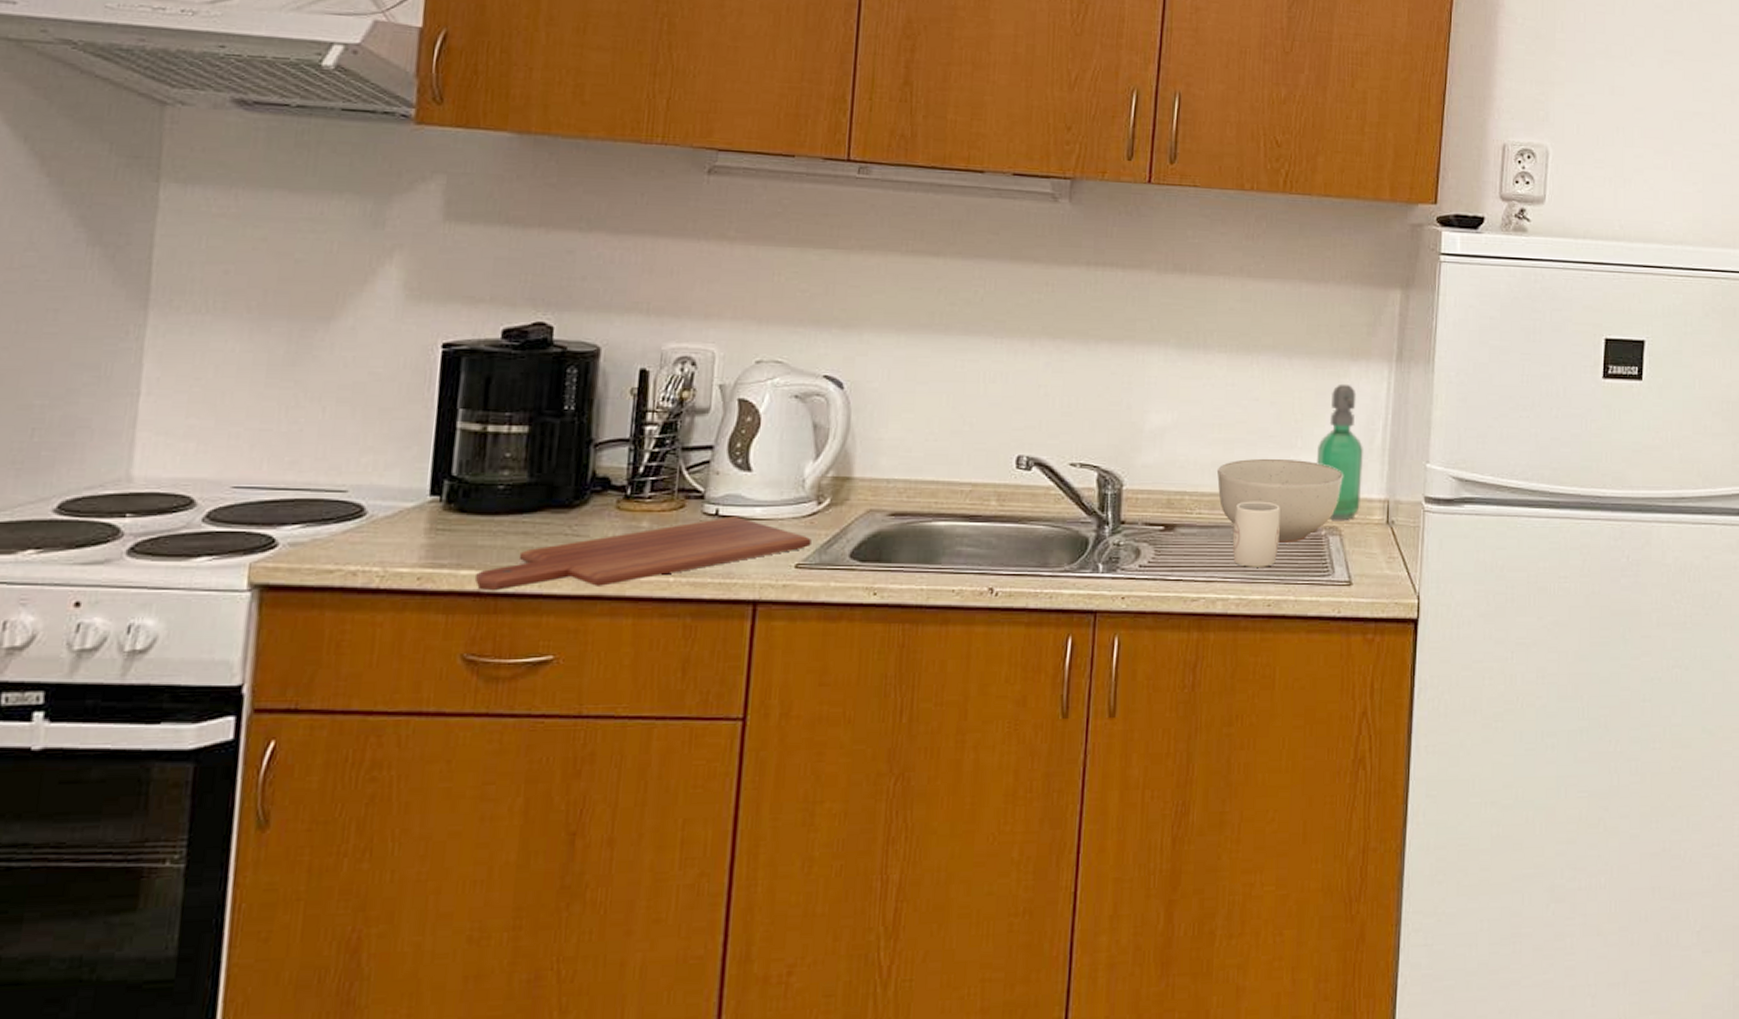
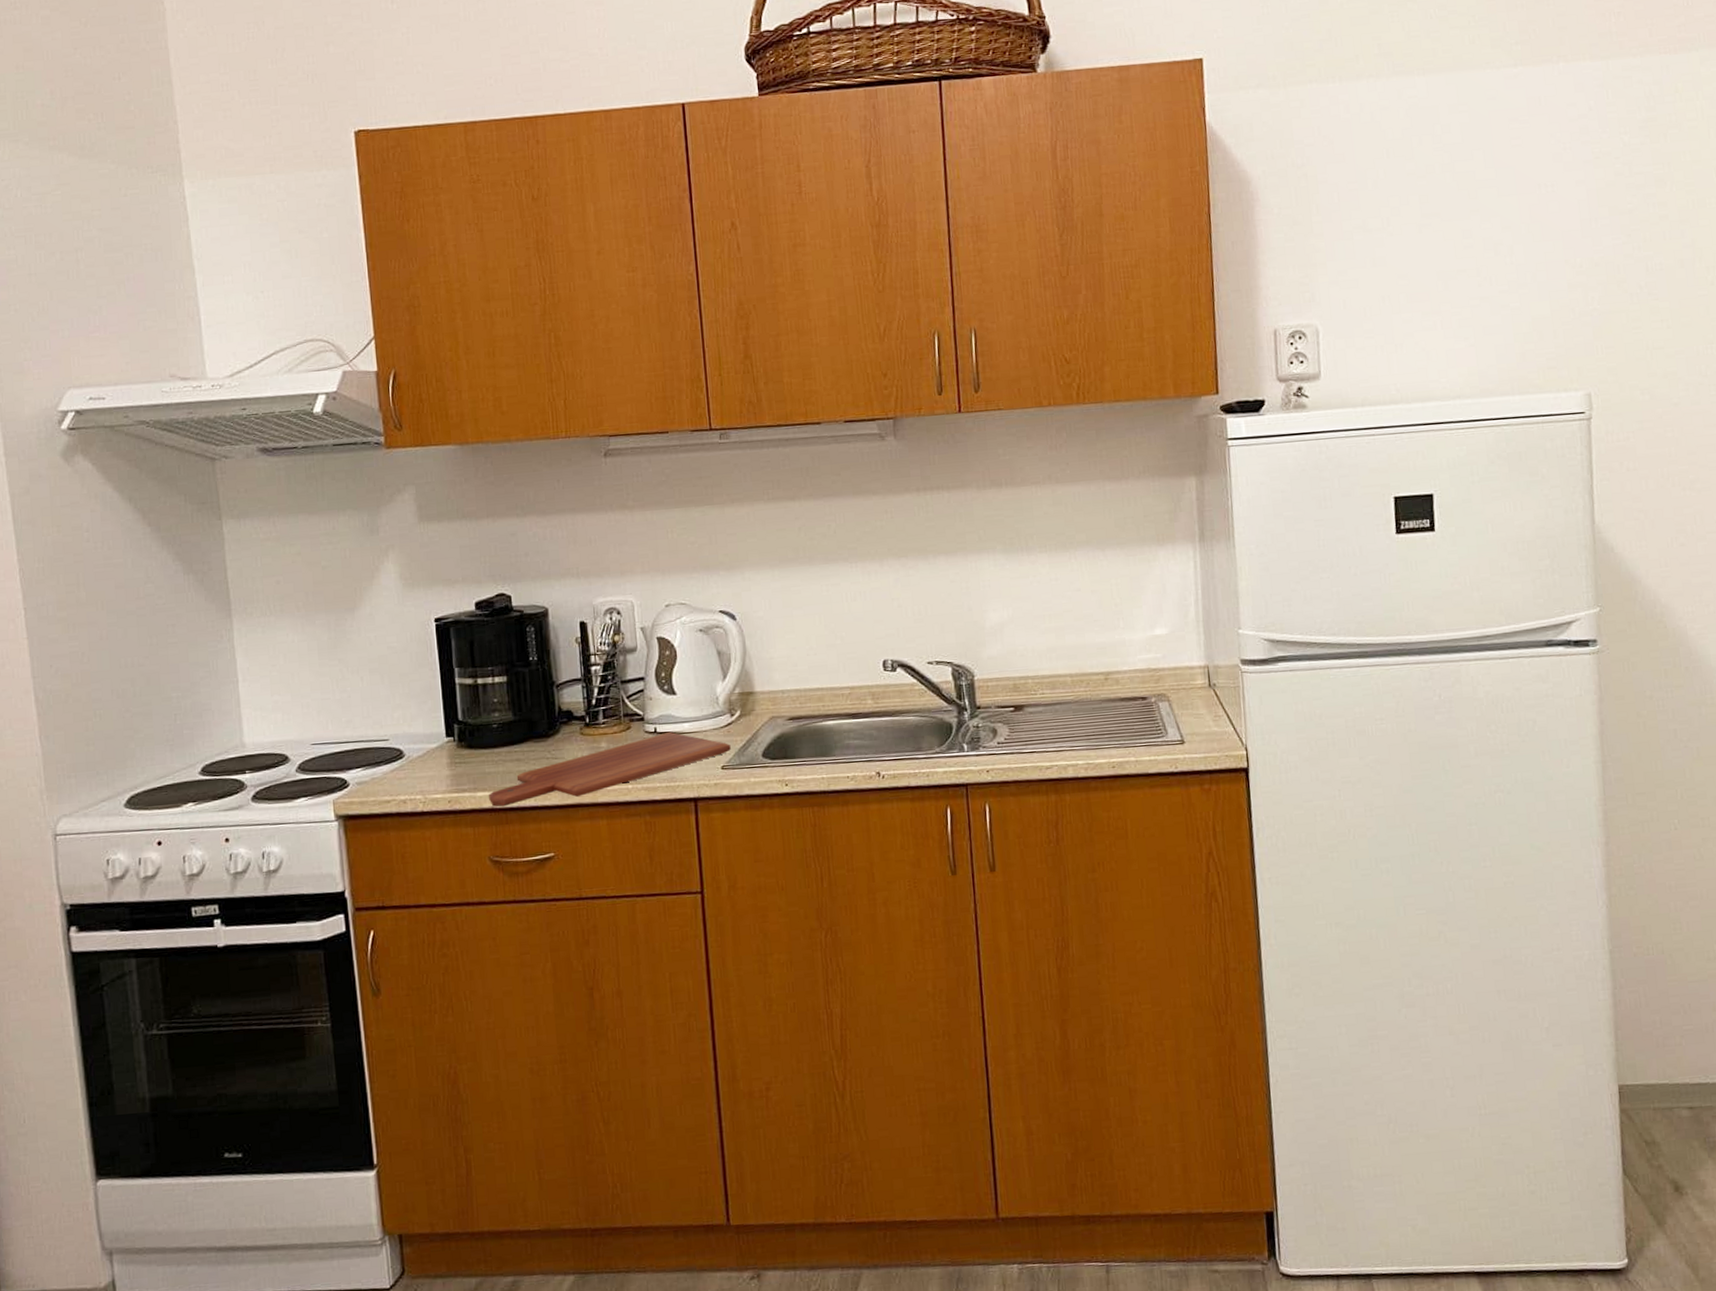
bowl: present [1216,458,1343,543] -> none [1052,638,1165,712]
mug: present [1232,501,1280,567] -> none [1072,677,1116,736]
soap dispenser: present [1316,383,1364,520] -> none [1138,567,1183,688]

